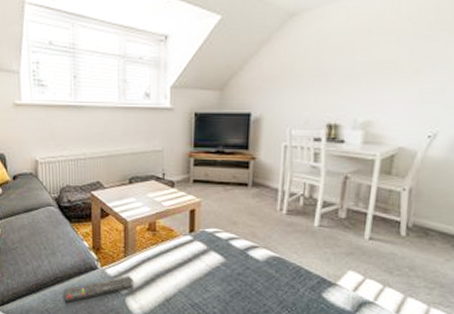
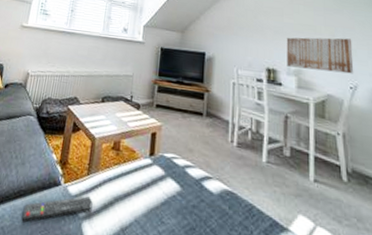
wall art: none [353,74,442,120] -> present [286,37,354,74]

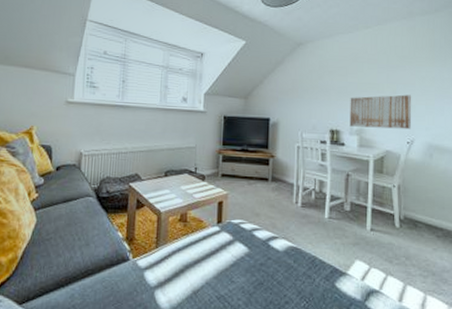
remote control: present [22,196,93,224] -> none [92,267,164,300]

